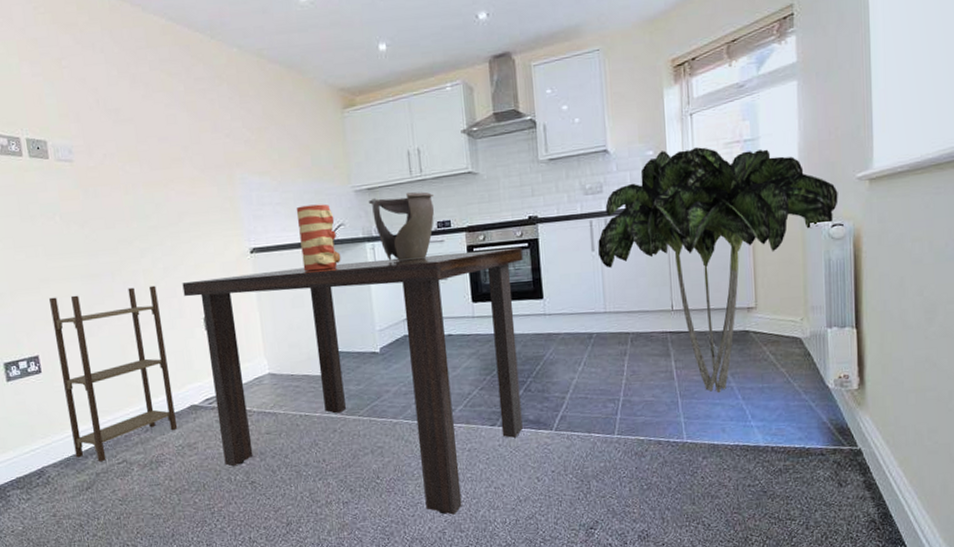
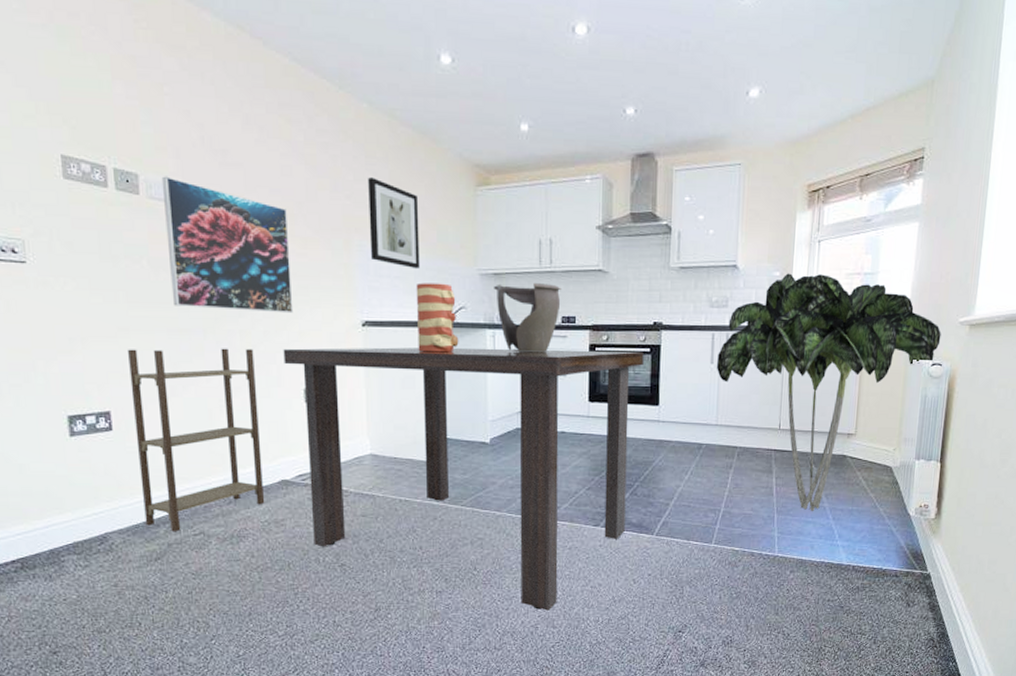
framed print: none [66,139,188,254] -> present [161,176,293,314]
wall art: none [244,114,298,194] -> present [368,177,420,270]

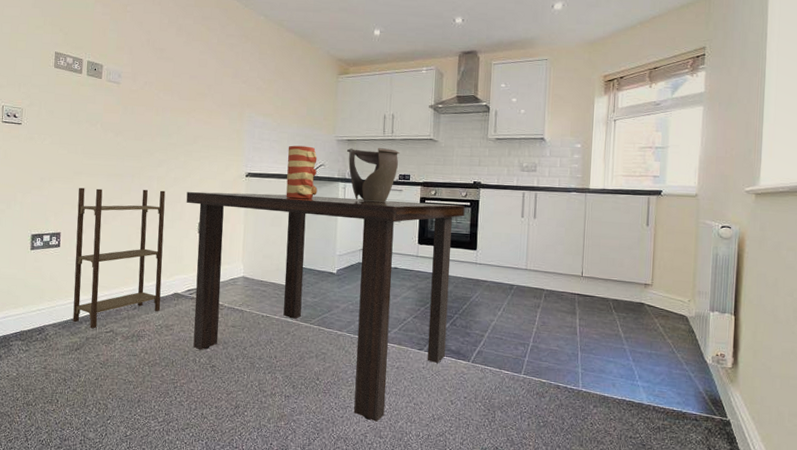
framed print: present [161,176,293,314] -> none [114,66,200,165]
wall art: present [368,177,420,270] -> none [256,68,295,135]
indoor plant: present [716,273,941,511] -> none [526,145,729,352]

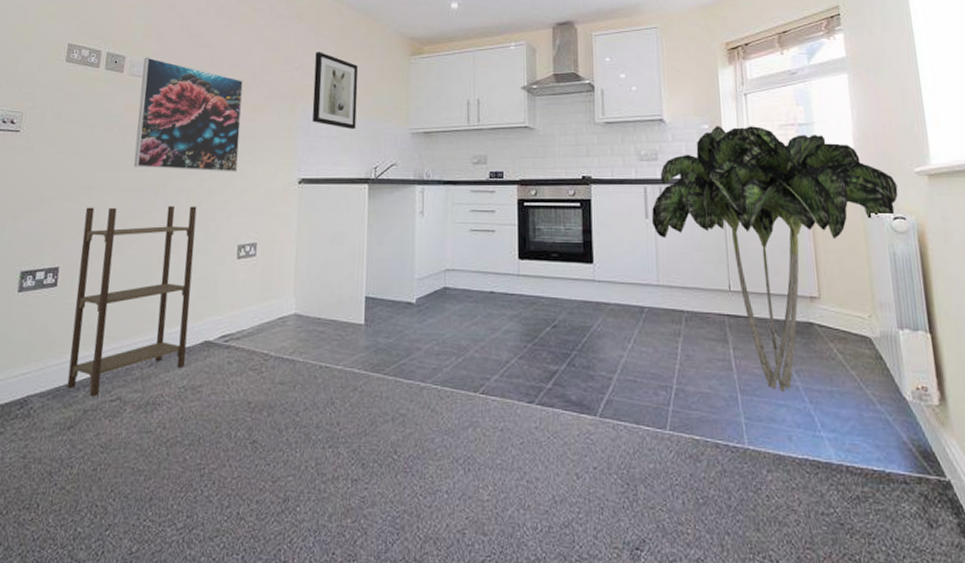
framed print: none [114,66,200,165] -> present [134,57,243,173]
dining table: present [186,191,465,422] -> none [223,203,574,511]
wall art: none [256,68,295,135] -> present [312,52,358,130]
vase: present [286,145,318,200] -> none [349,142,389,209]
decorative bowl: present [347,148,400,203] -> none [424,140,489,209]
indoor plant: none [526,145,729,352] -> present [651,126,898,391]

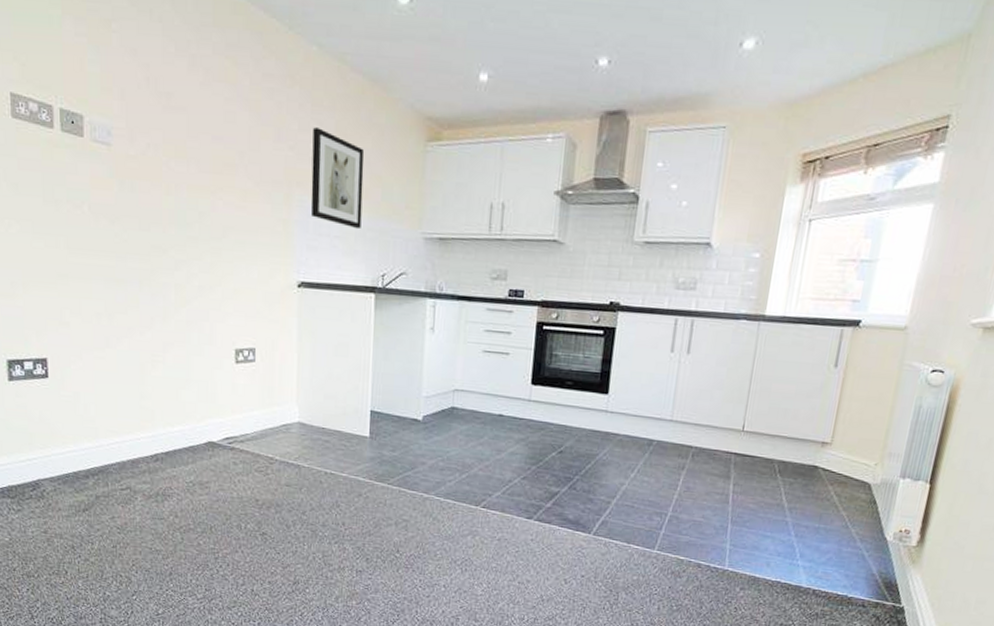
shelving unit: present [67,205,197,397] -> none [65,296,191,485]
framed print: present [134,57,243,173] -> none [106,118,230,269]
indoor plant: present [651,126,898,391] -> none [676,255,948,525]

